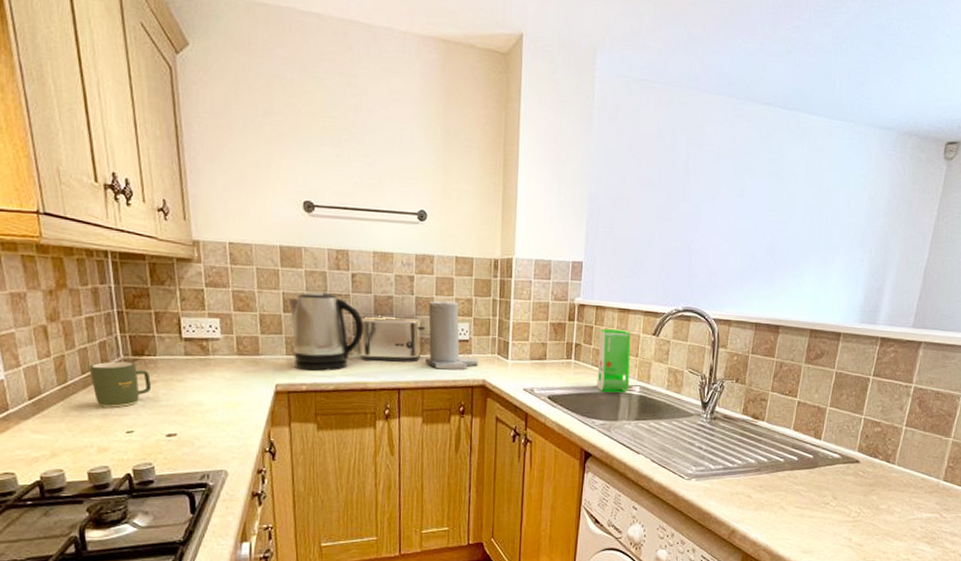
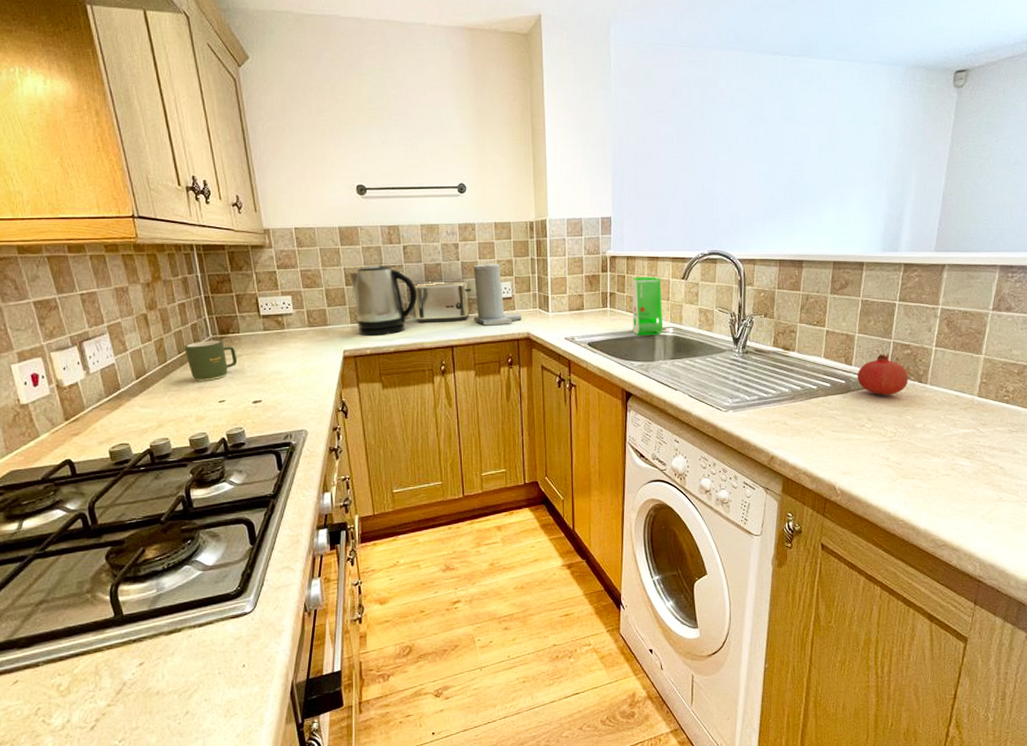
fruit: none [825,429,877,474] -> present [857,353,909,396]

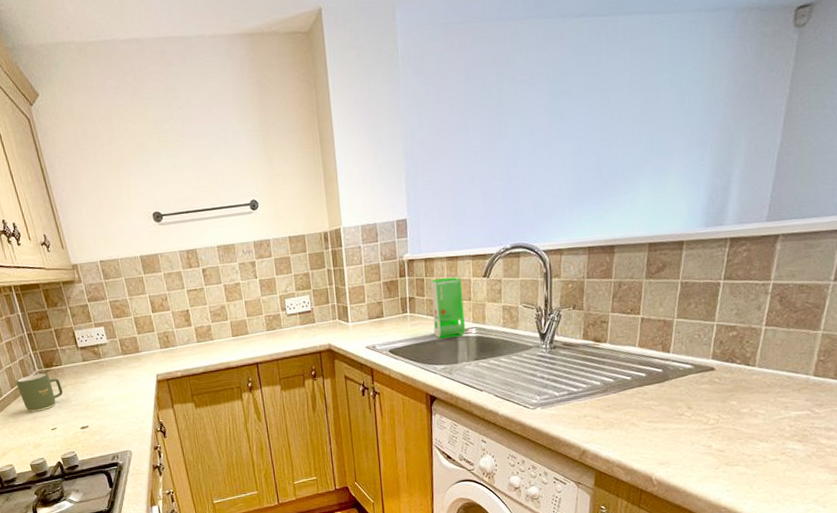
kettle: present [349,264,417,336] -> none [154,289,220,359]
toaster: present [414,281,472,324] -> none [216,298,272,344]
paper towel: present [473,264,522,326] -> none [271,278,322,341]
fruit: present [857,353,909,396] -> none [675,336,734,382]

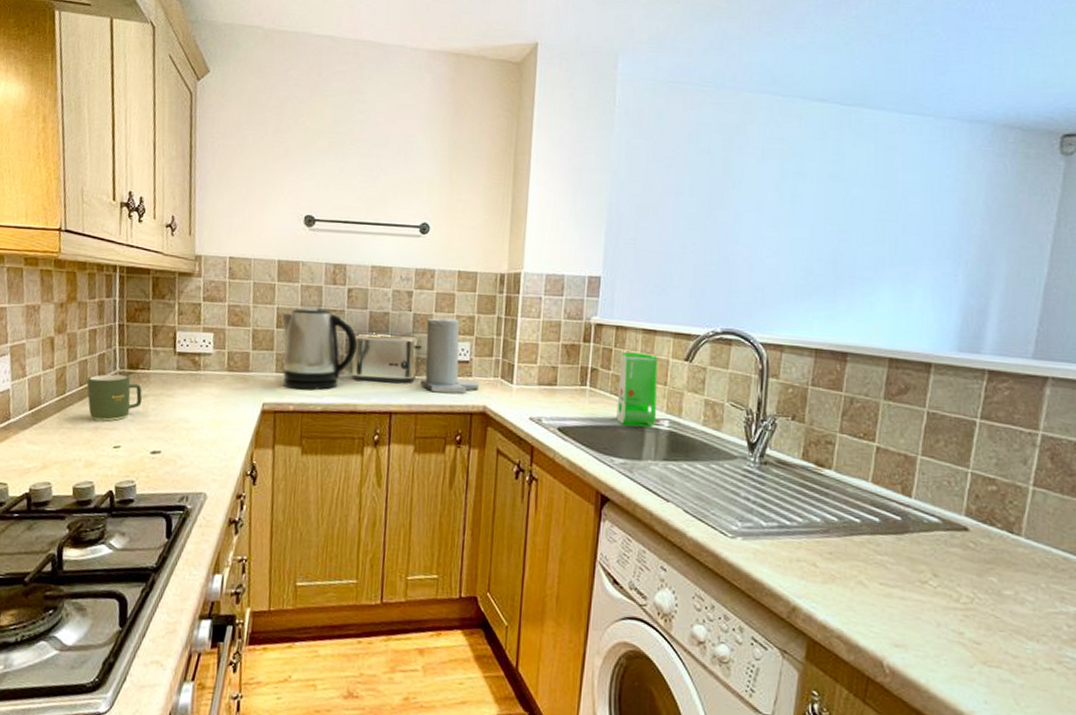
kettle: none [154,289,220,359] -> present [281,306,357,390]
toaster: none [216,298,272,344] -> present [351,333,423,384]
paper towel: none [271,278,322,341] -> present [420,318,479,394]

